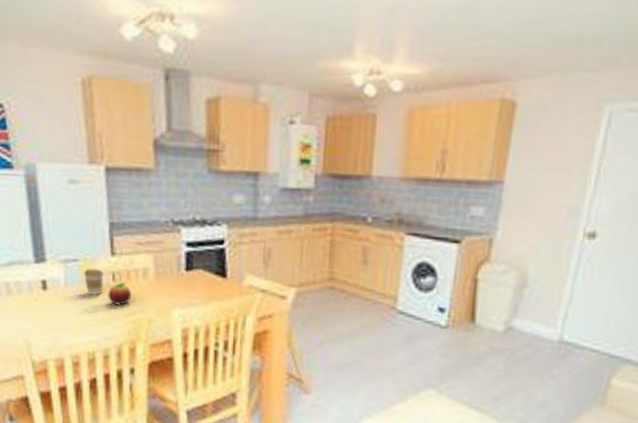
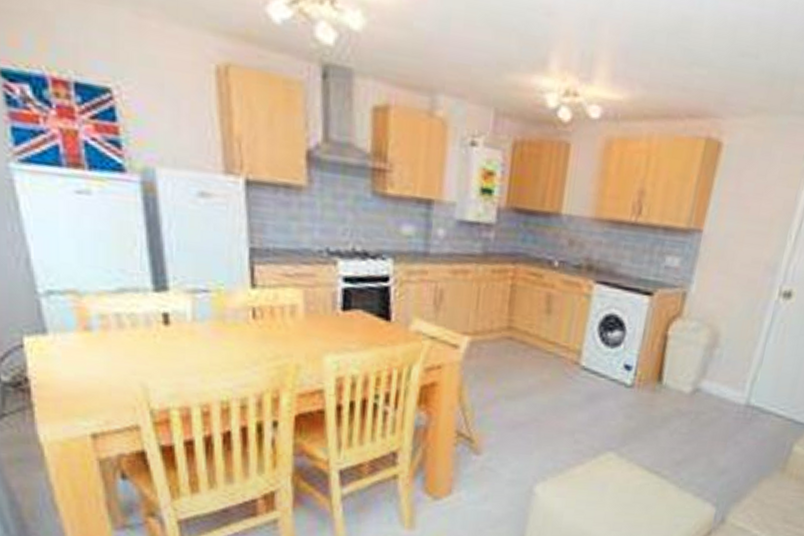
coffee cup: present [84,268,104,295] -> none [217,301,242,334]
fruit: present [108,282,132,305] -> none [246,320,277,347]

